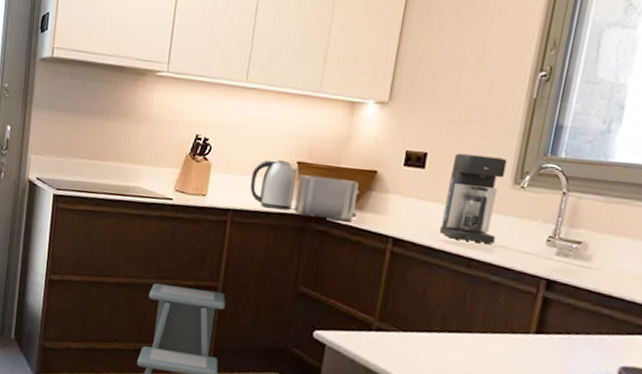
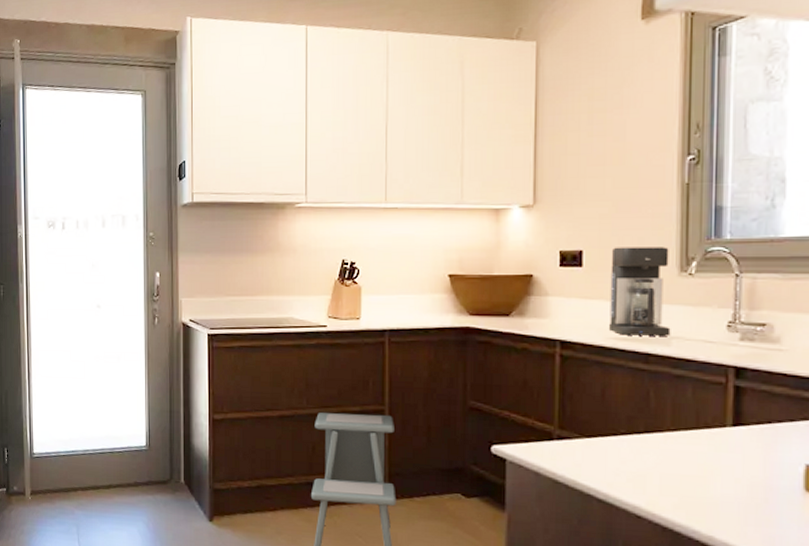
kettle: present [250,159,299,211] -> none [404,275,451,325]
toaster: present [293,174,360,222] -> none [452,287,518,330]

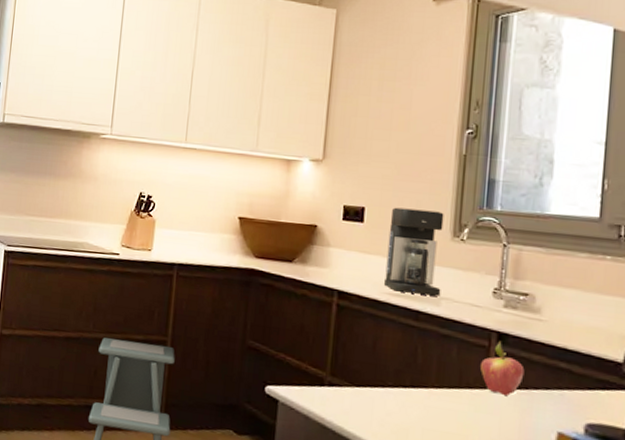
fruit: none [717,375,766,432] -> present [479,340,525,396]

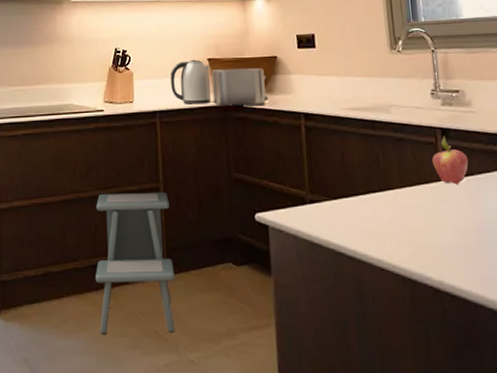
kettle: none [194,215,240,265] -> present [170,59,211,105]
toaster: none [238,229,302,276] -> present [211,68,268,107]
coffee maker: present [383,207,444,296] -> none [337,29,390,106]

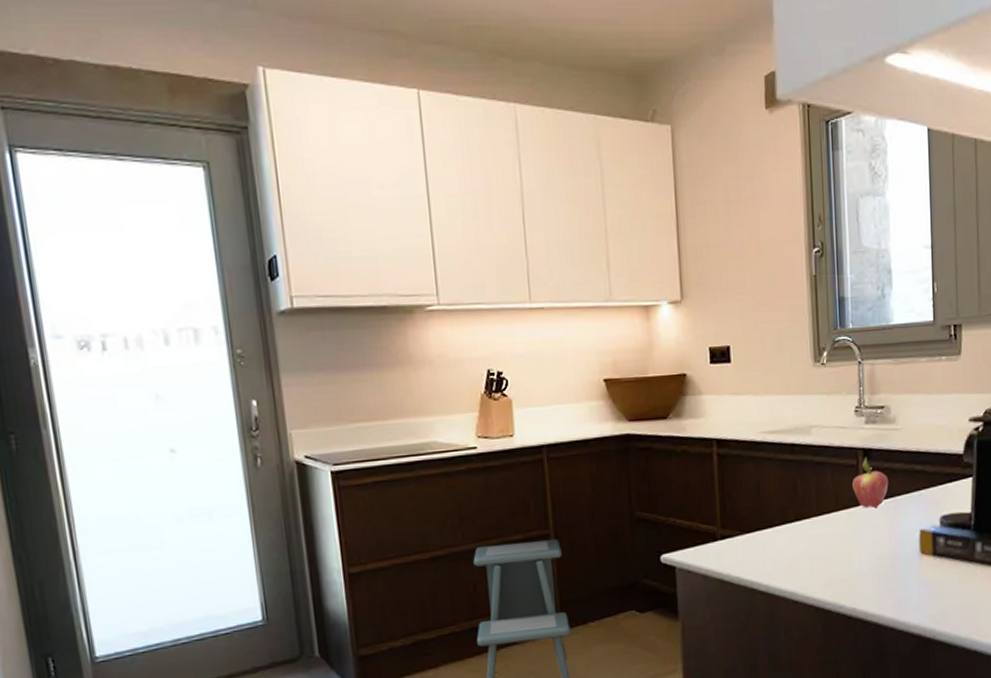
kettle: present [170,59,211,105] -> none [559,380,608,436]
toaster: present [211,68,268,107] -> none [608,389,676,437]

